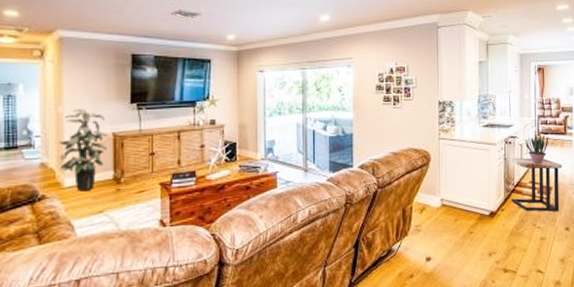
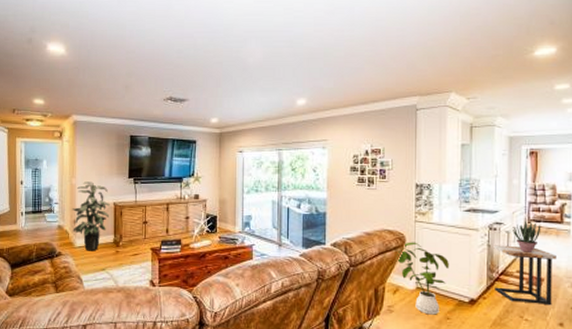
house plant: none [423,159,471,231] -> present [397,242,449,315]

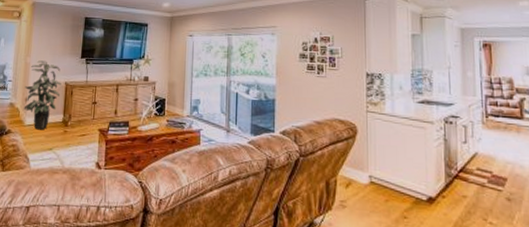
house plant: present [397,242,449,315] -> none [349,132,404,213]
side table: present [493,245,557,306] -> none [450,139,519,209]
potted plant: present [513,221,541,254] -> none [470,115,501,150]

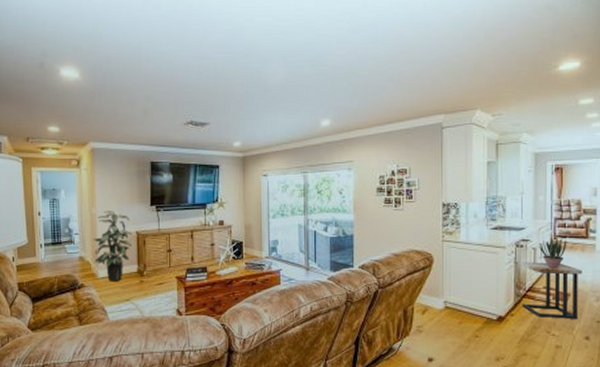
side table: none [450,139,519,209] -> present [520,262,582,320]
potted plant: none [470,115,501,150] -> present [539,237,567,269]

